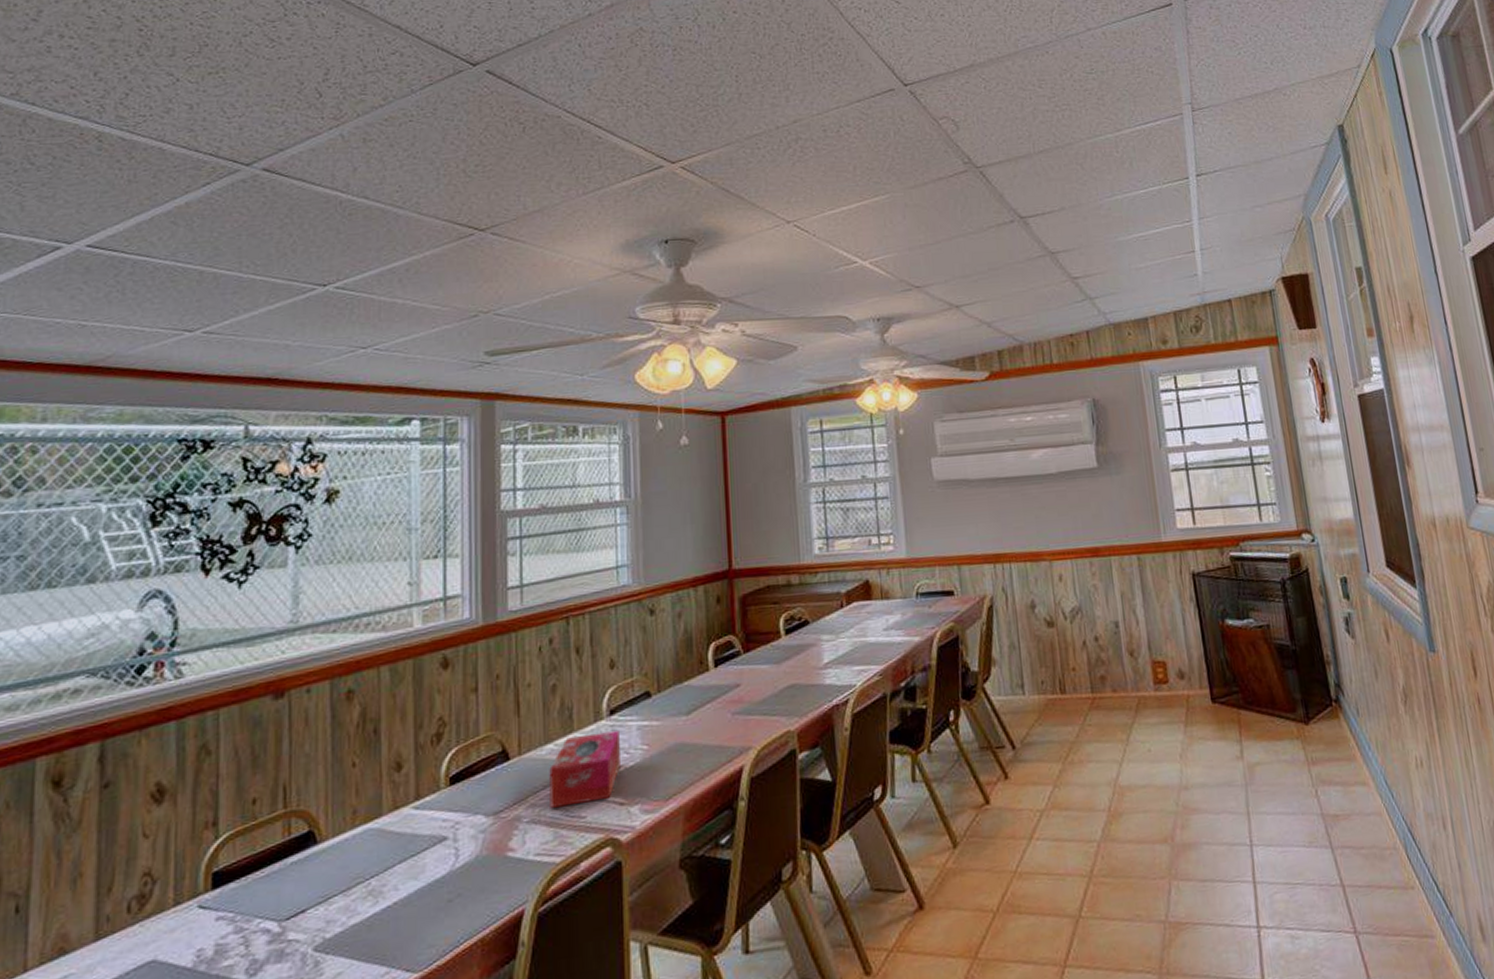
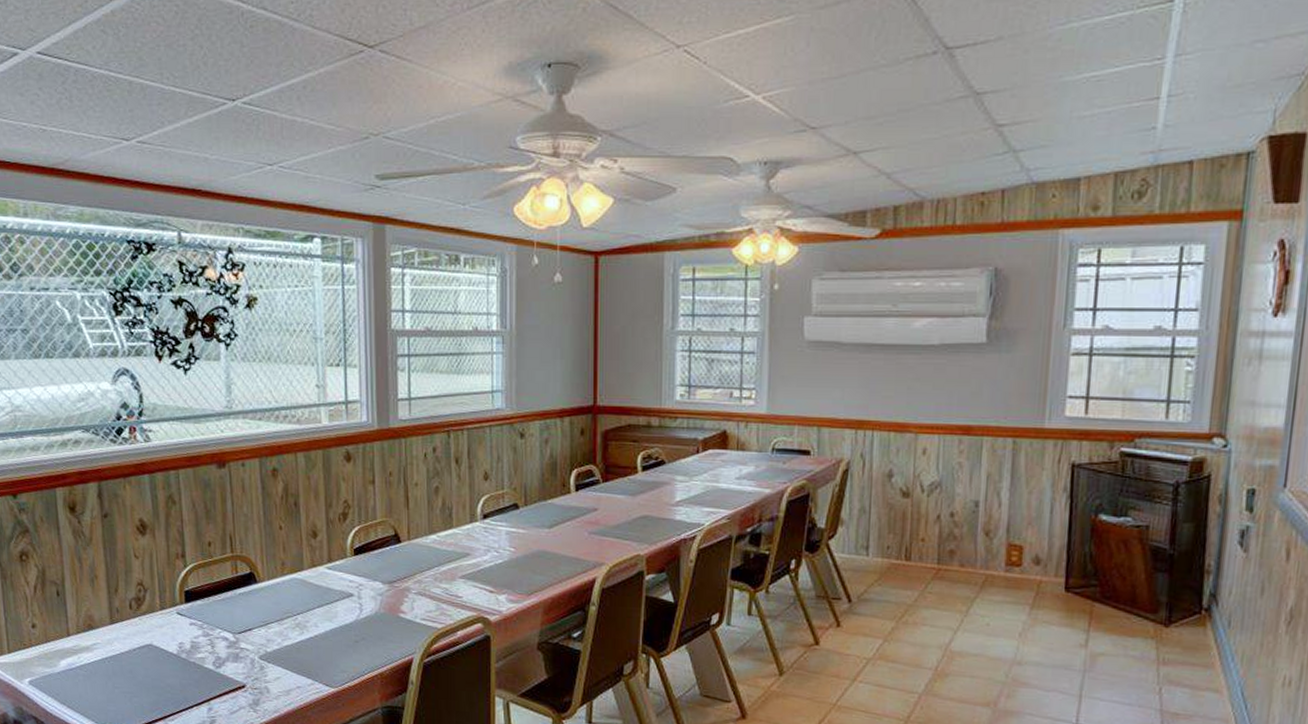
tissue box: present [549,731,620,808] -> none [433,531,491,587]

